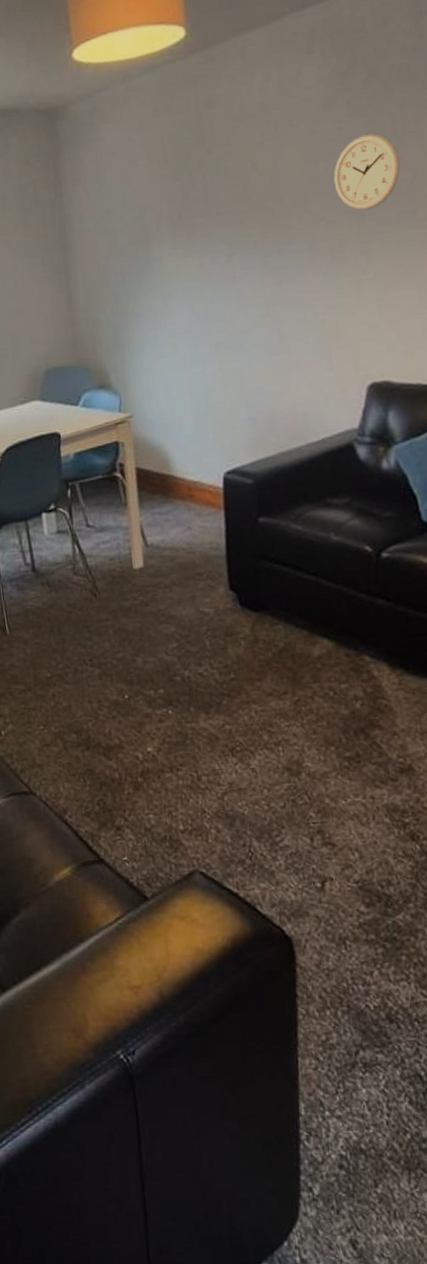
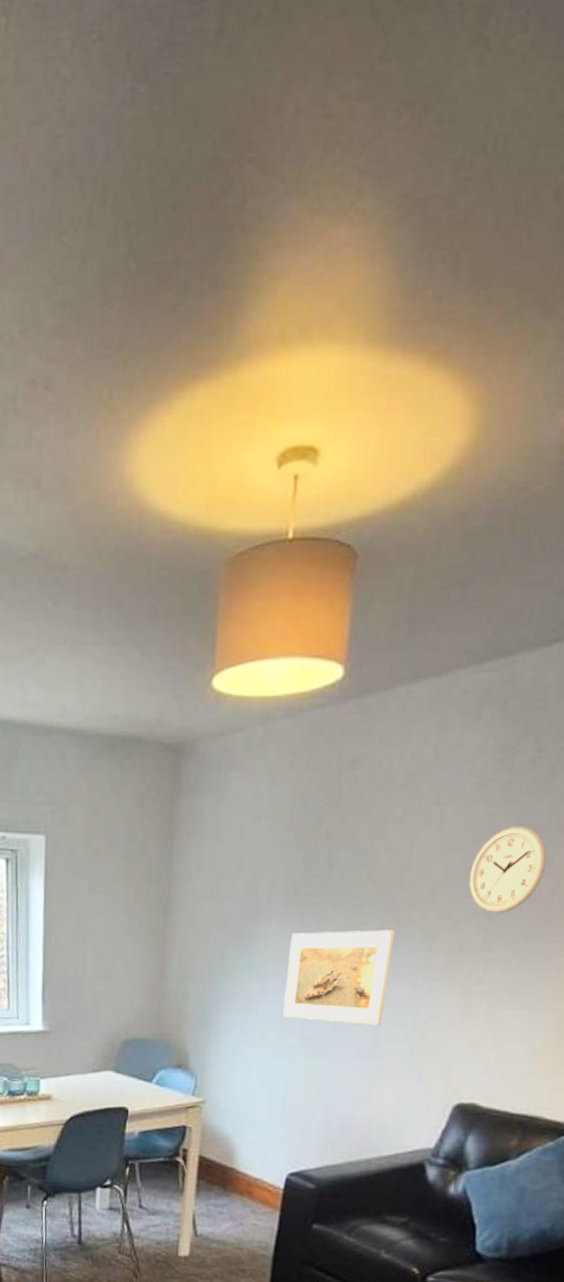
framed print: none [184,237,283,329] -> present [283,930,396,1025]

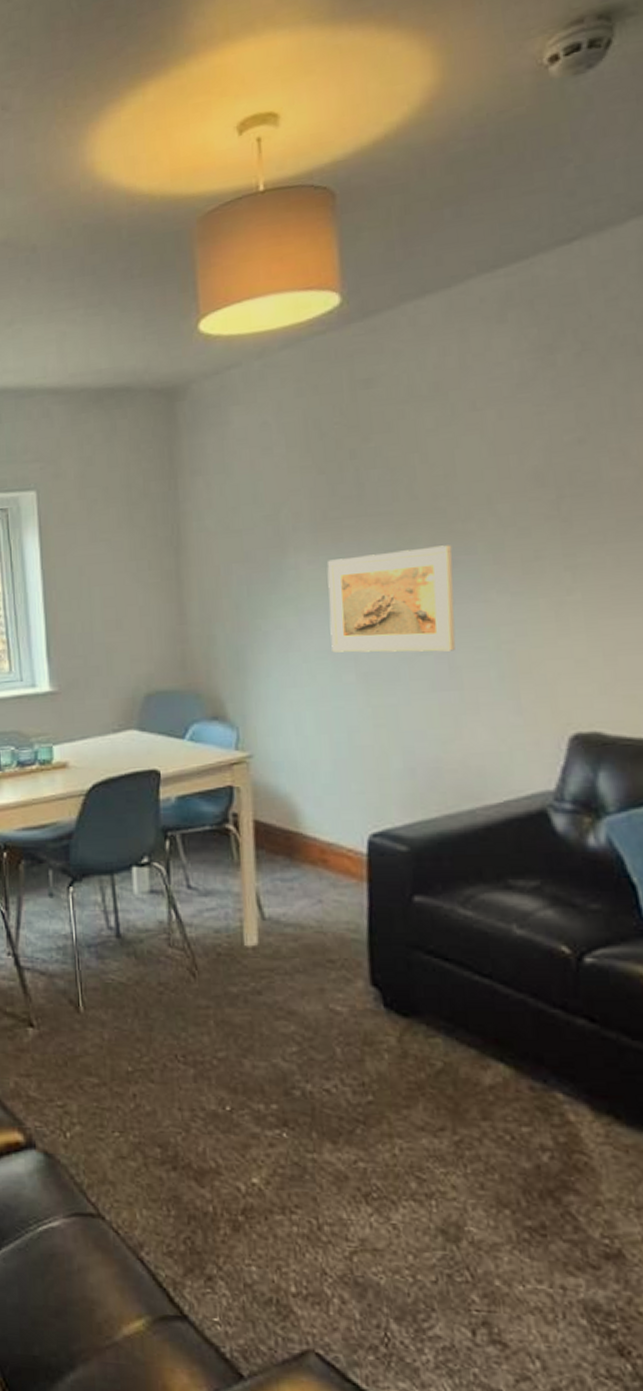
wall clock: present [468,826,547,915] -> none [529,420,622,516]

